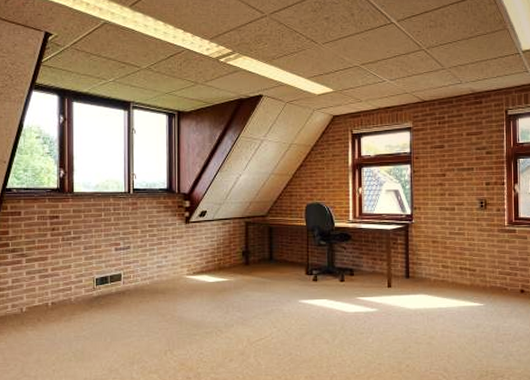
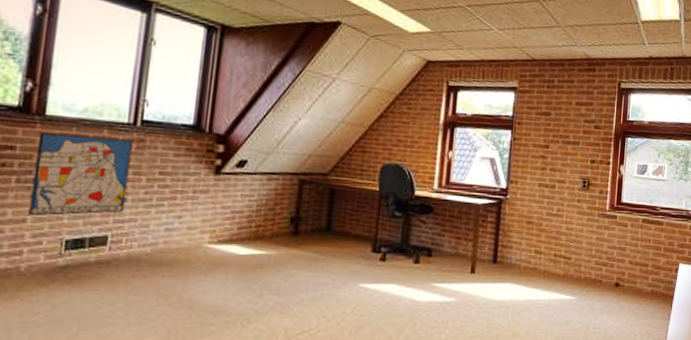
wall art: none [71,204,130,263] -> present [28,132,133,217]

